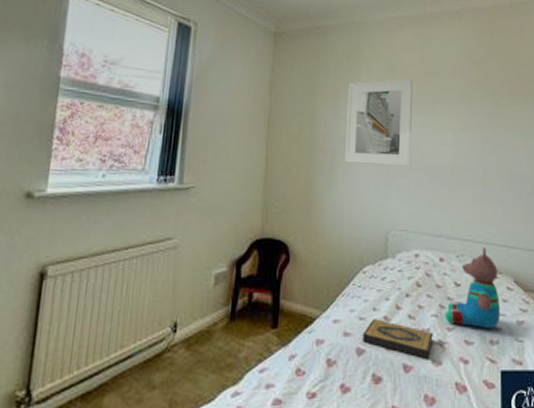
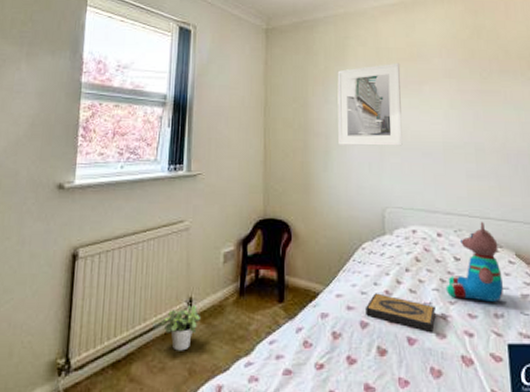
potted plant: none [139,329,185,381] -> present [160,304,200,351]

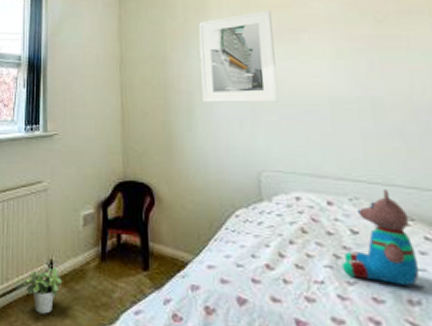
hardback book: present [366,293,436,332] -> none [243,266,331,315]

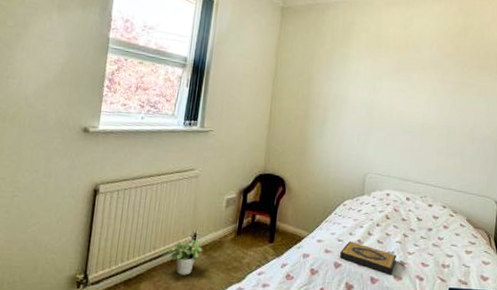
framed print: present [198,10,279,102] -> none [334,50,396,123]
hardback book: none [243,266,331,315] -> present [340,241,397,274]
teddy bear: present [341,190,419,285] -> none [407,192,454,255]

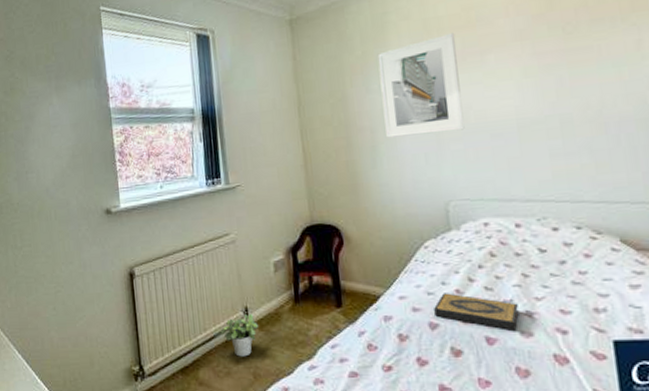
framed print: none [334,50,396,123] -> present [377,32,465,138]

